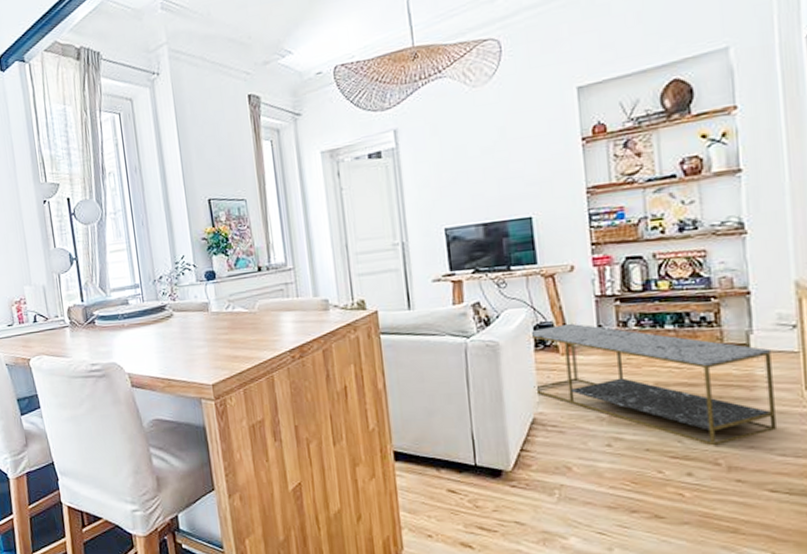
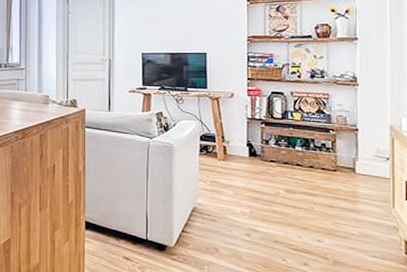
coffee table: present [529,323,776,446] -> none [196,136,370,244]

